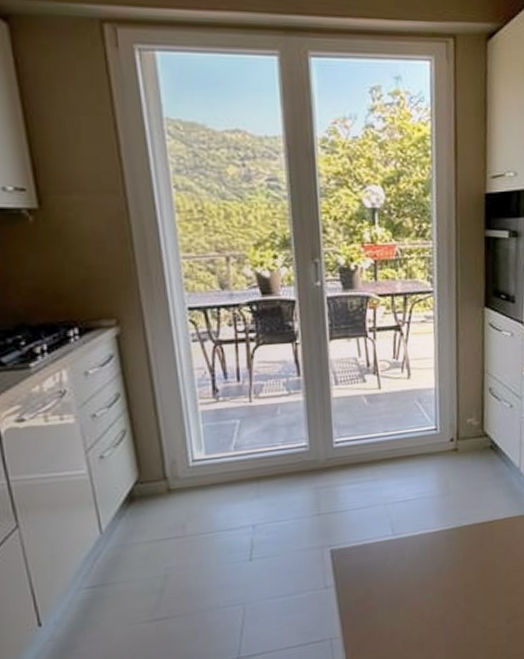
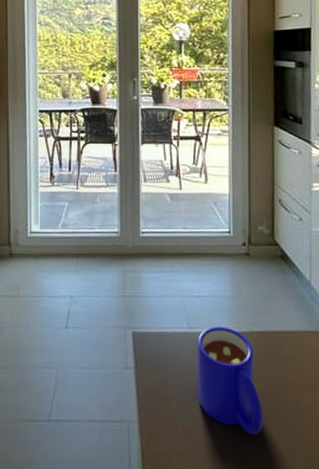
mug: none [403,526,473,623] -> present [197,326,264,435]

